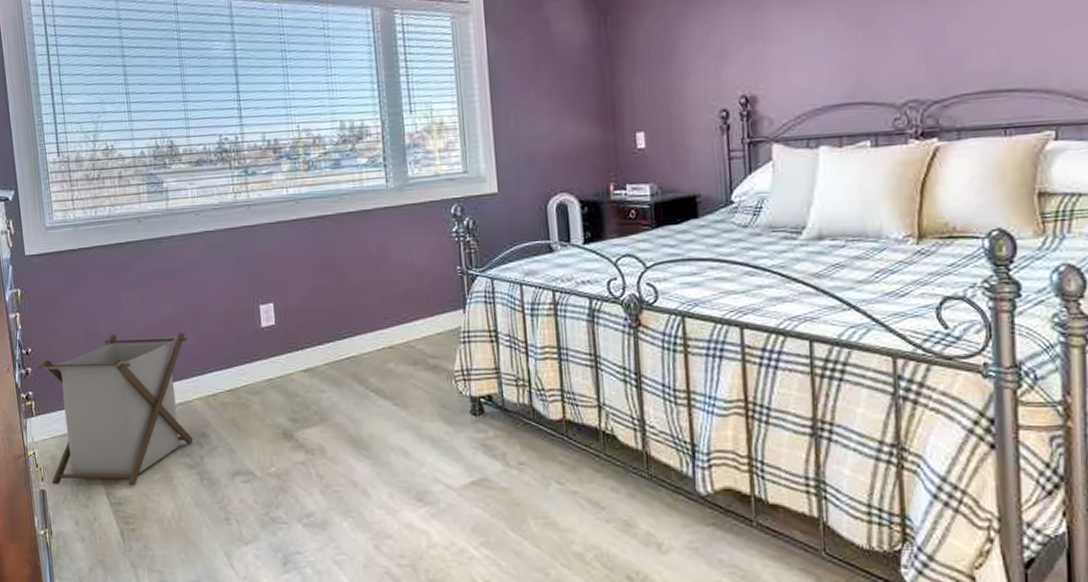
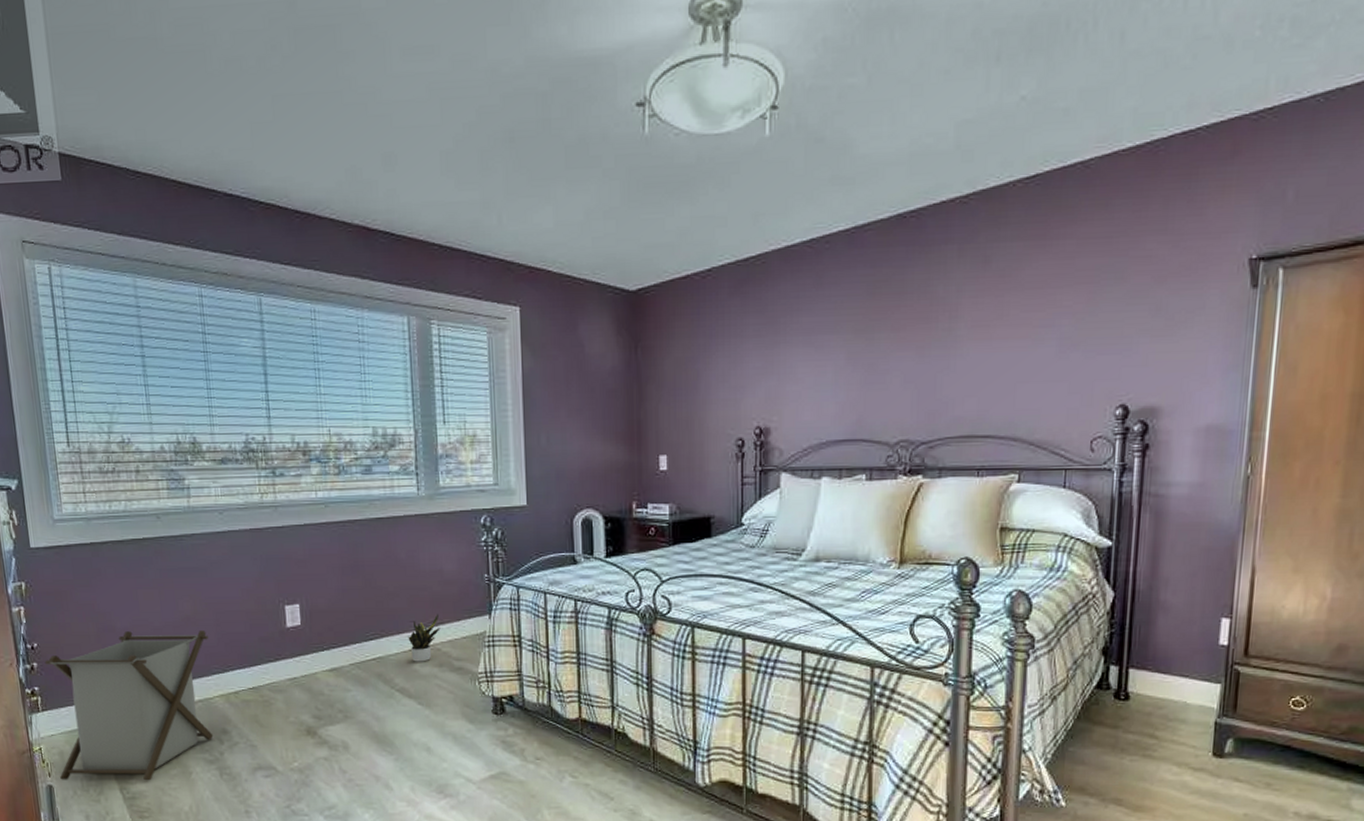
potted plant: none [381,310,414,361] -> present [408,614,440,662]

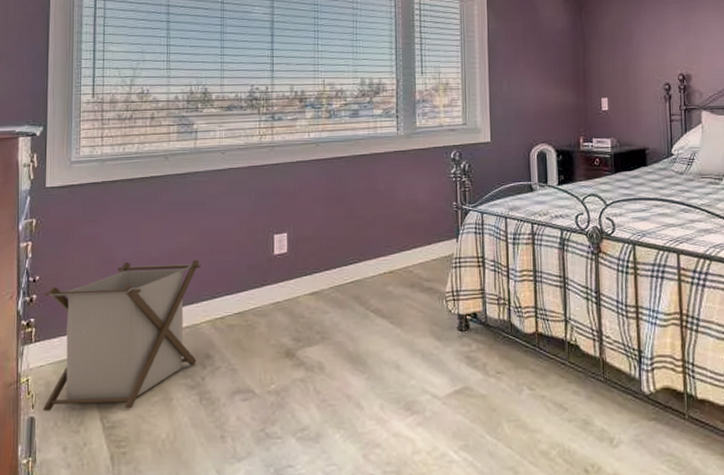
potted plant: present [408,614,440,662] -> none [383,239,413,284]

